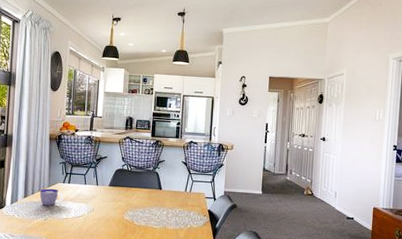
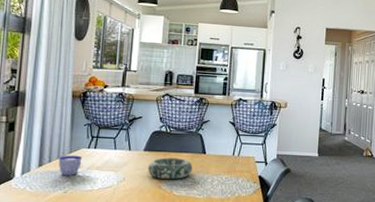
decorative bowl: none [113,192,150,212] -> present [148,157,193,180]

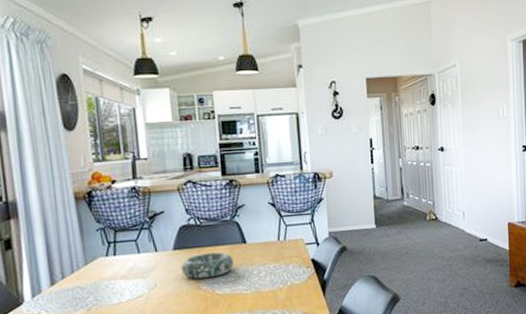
cup: present [58,155,89,176] -> none [73,266,112,292]

